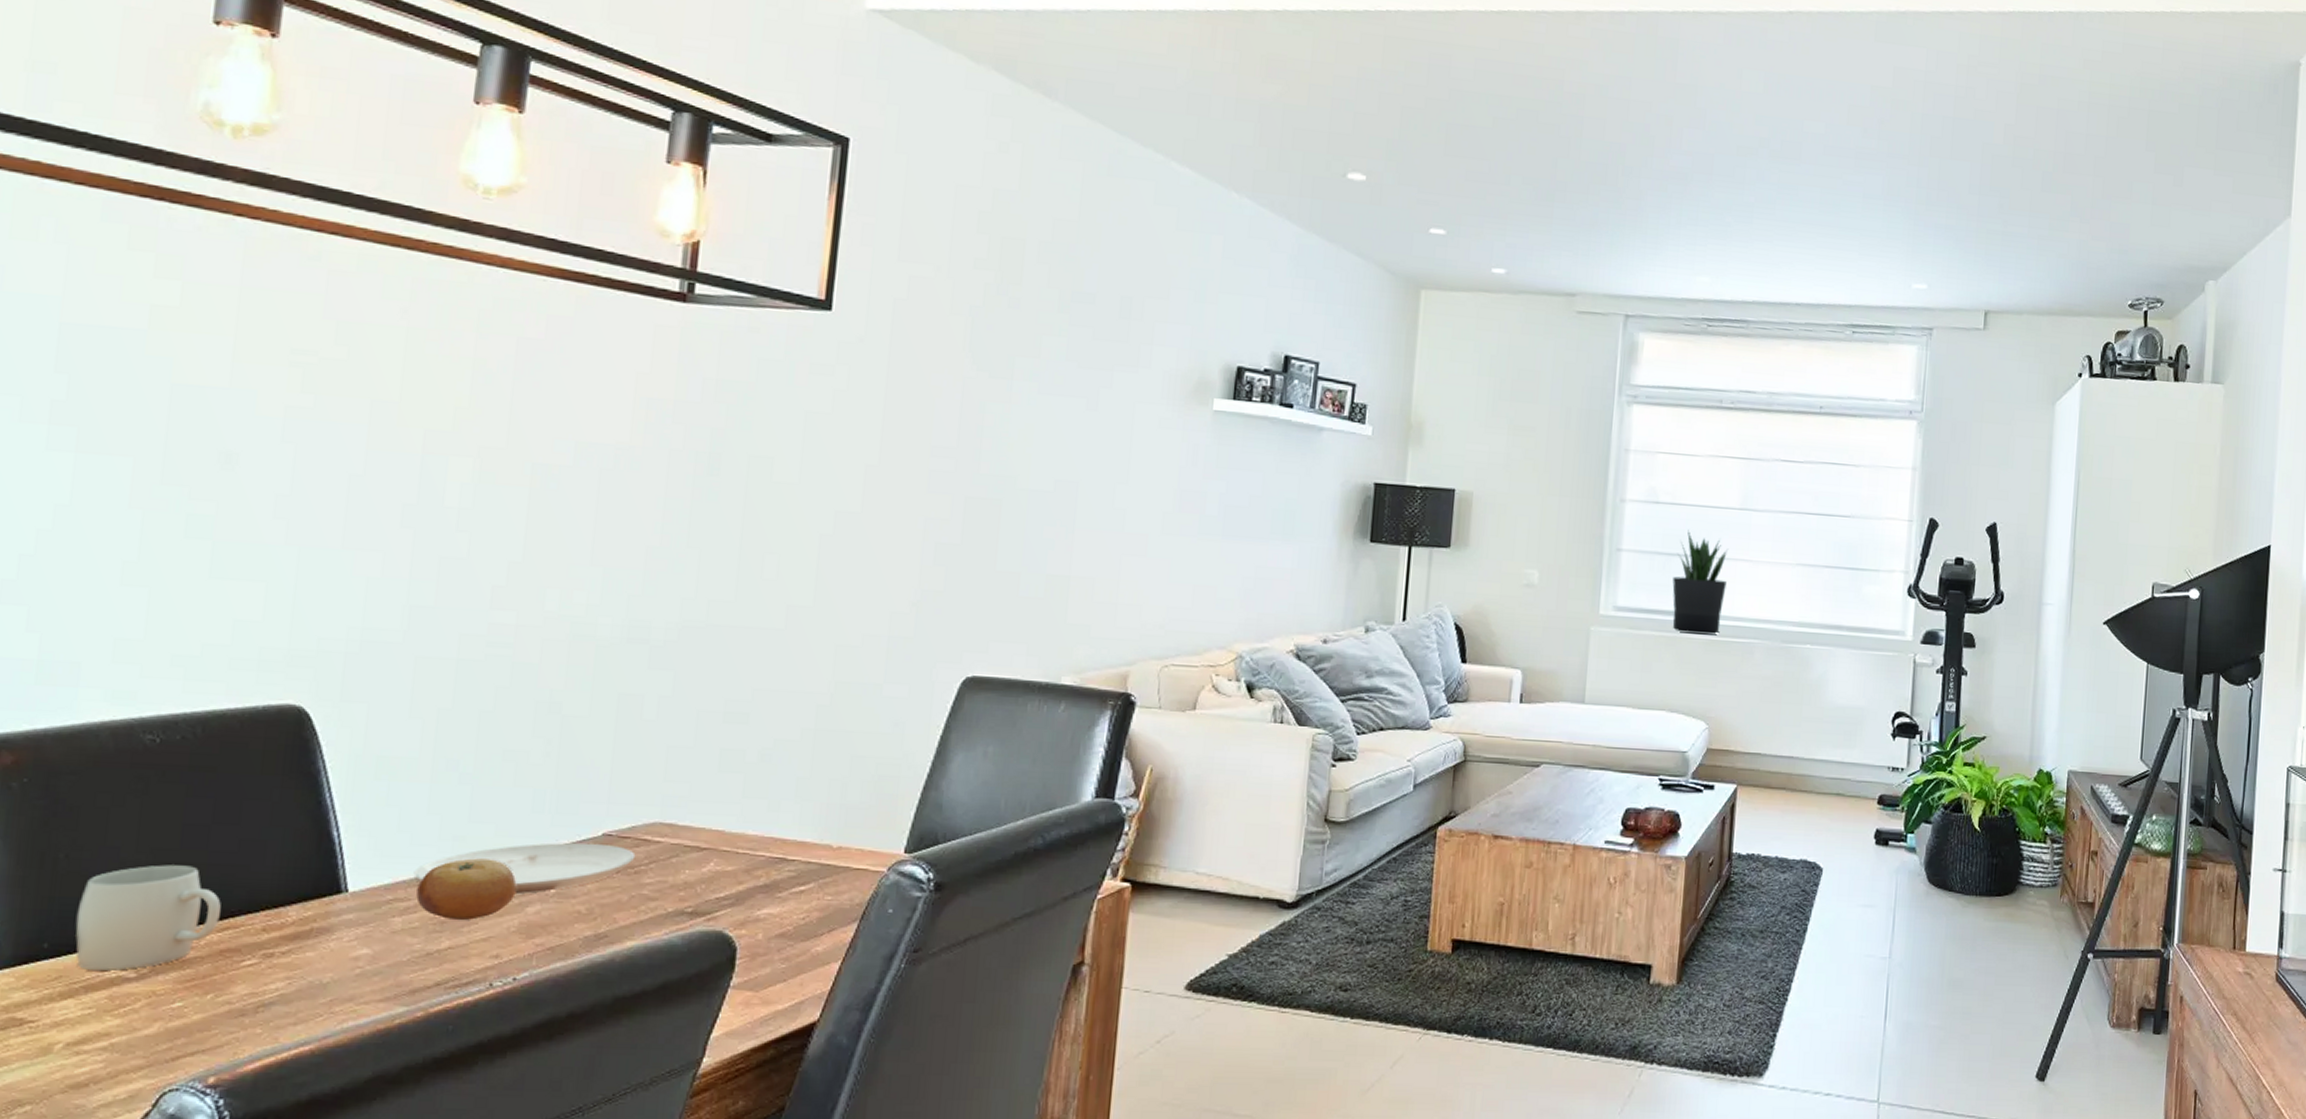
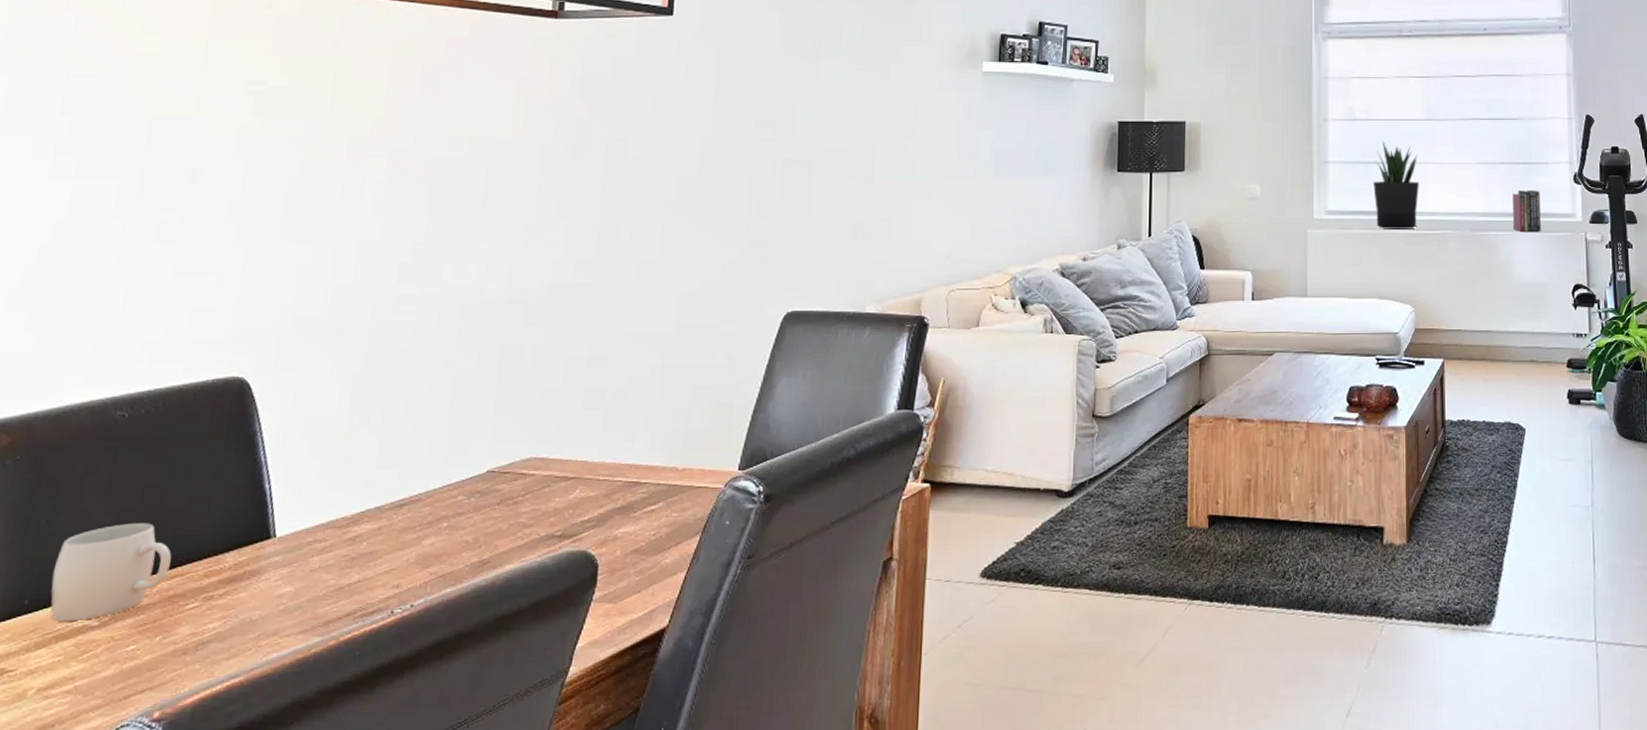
plate: present [413,842,636,894] -> none [330,479,514,528]
fruit: present [416,858,517,920] -> none [332,499,416,556]
books: none [1832,599,1867,648] -> present [1513,190,1541,231]

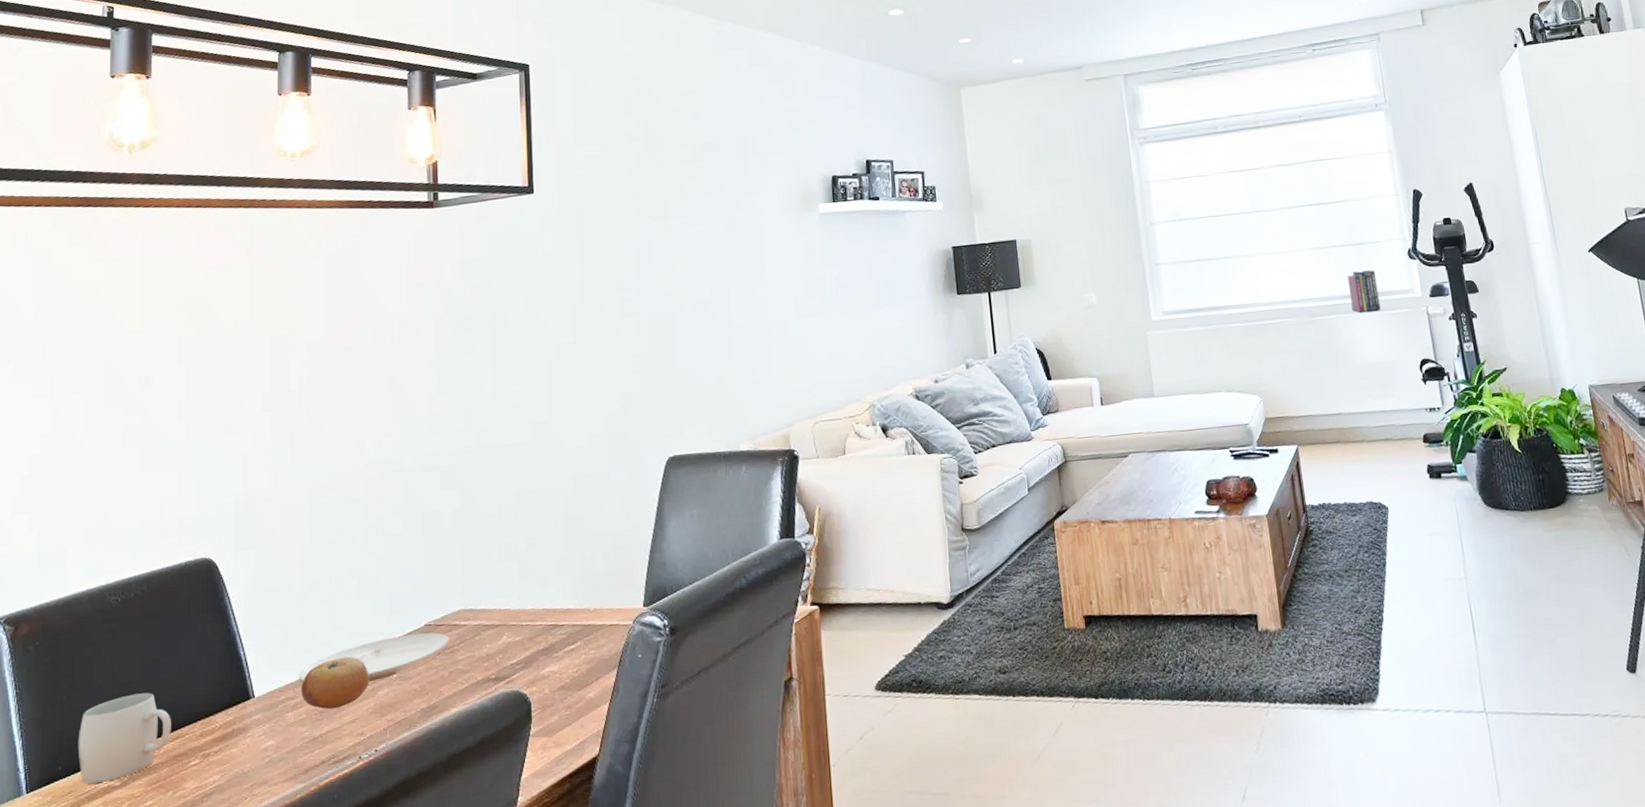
plate: none [330,479,514,528] -> present [298,632,450,682]
fruit: none [332,499,416,556] -> present [301,656,370,709]
planter: present [1373,141,1419,229] -> none [1206,237,1255,323]

